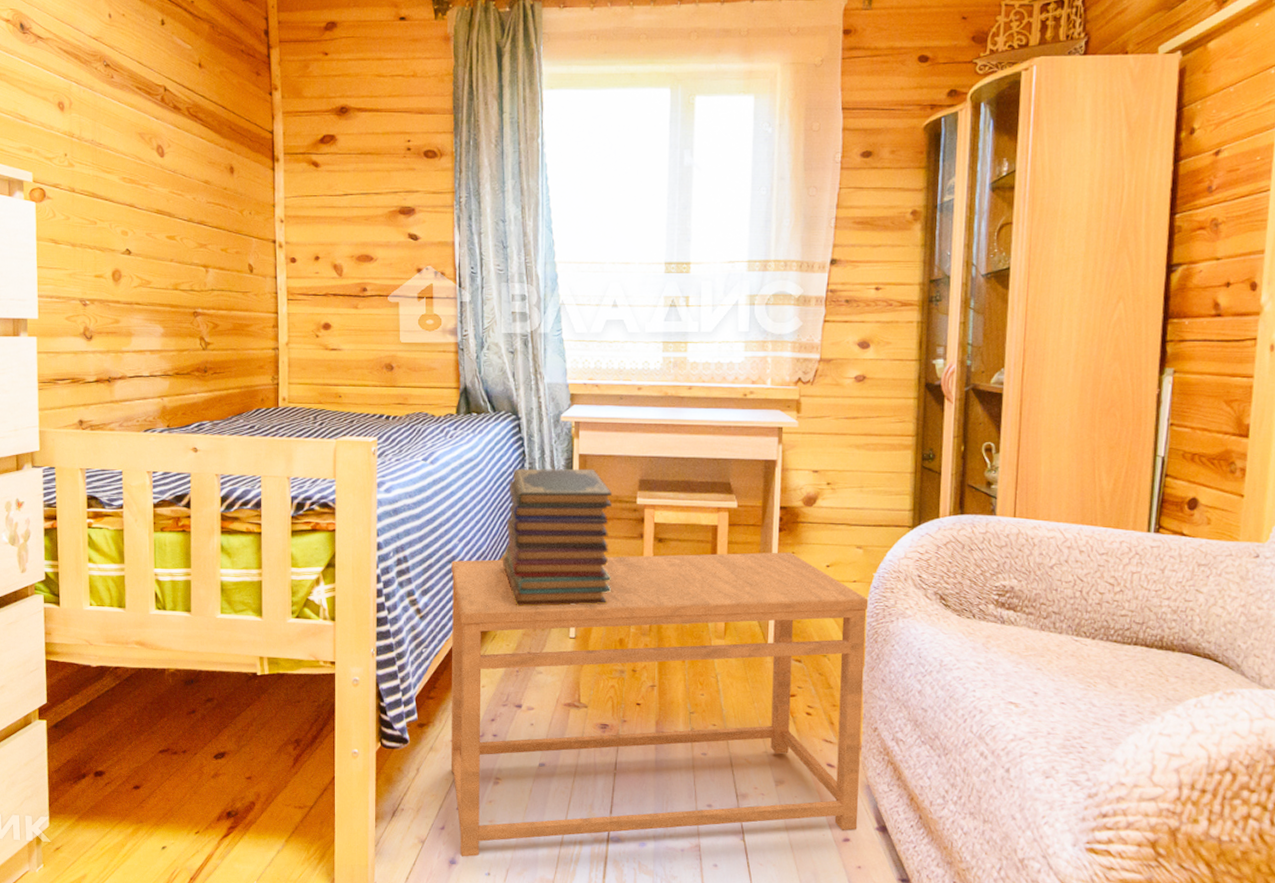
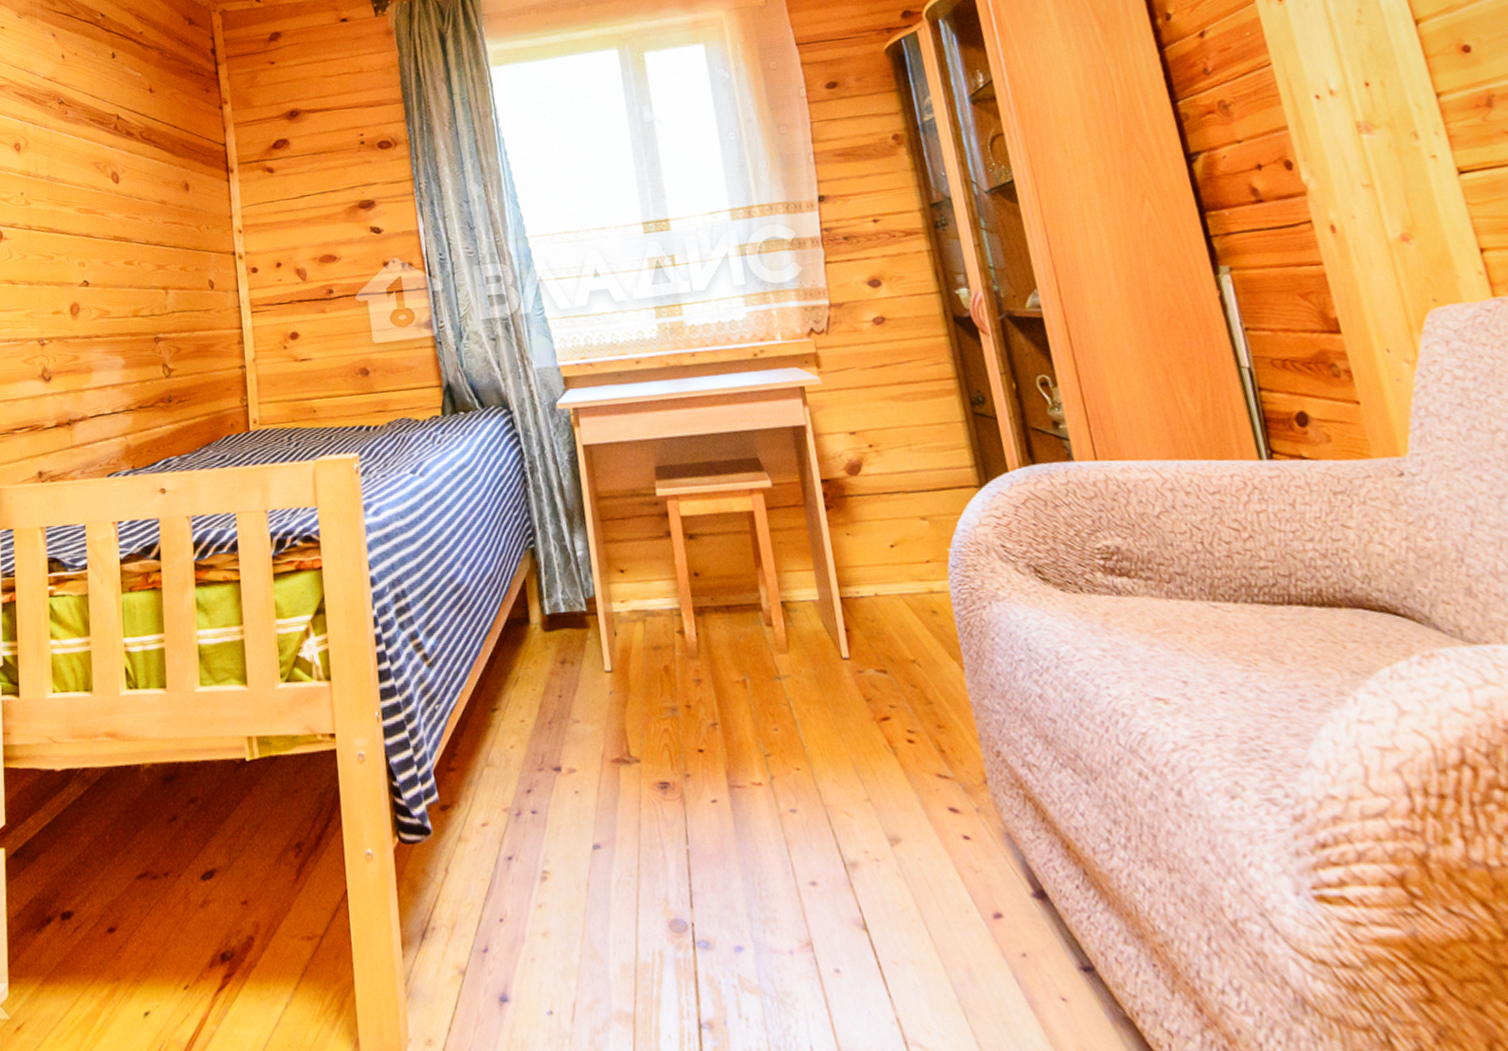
side table: present [450,552,869,857] -> none [456,534,1008,990]
book stack: present [503,468,613,607] -> none [509,460,644,638]

